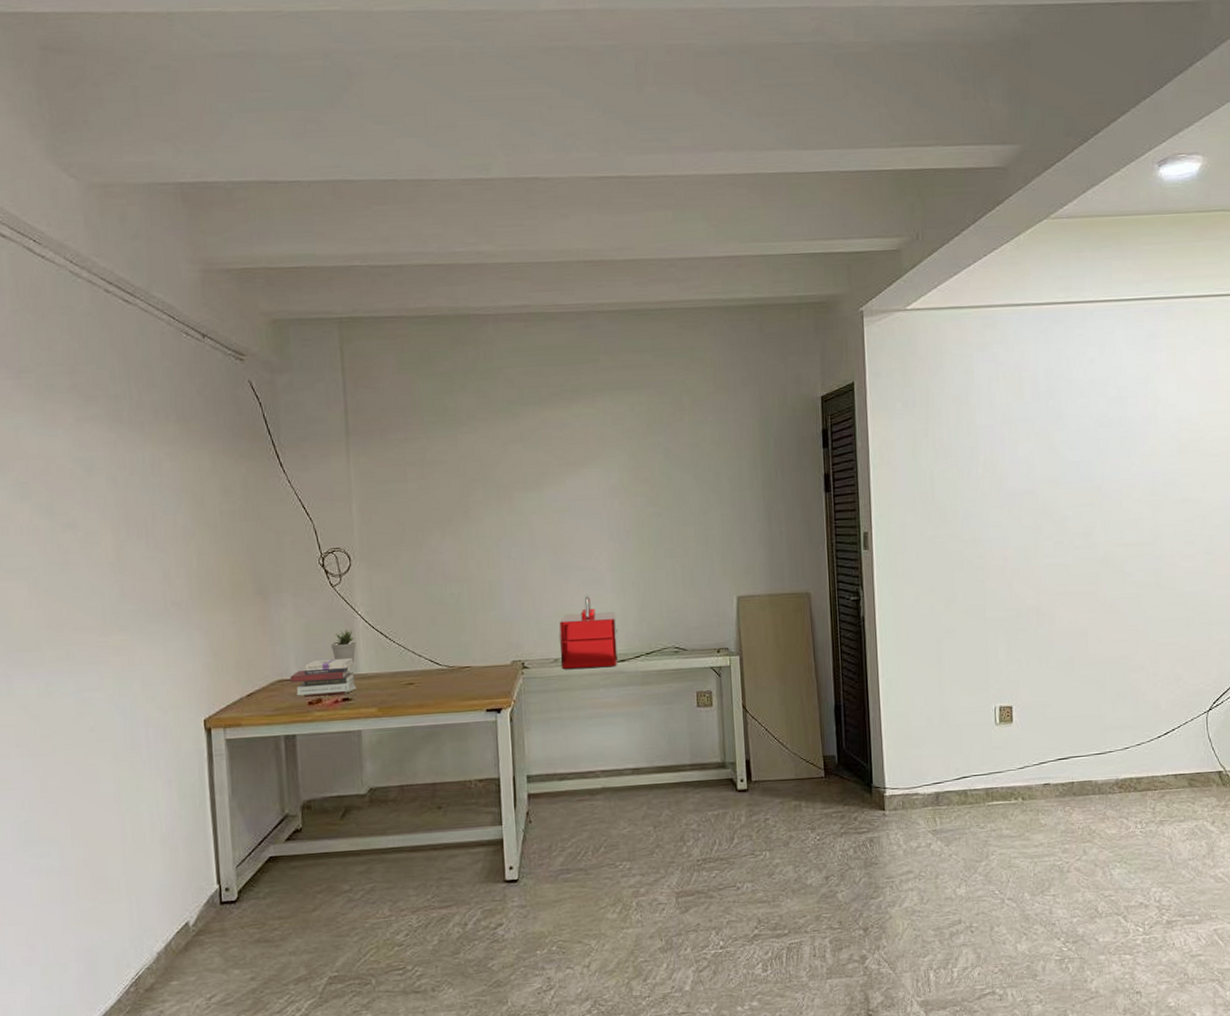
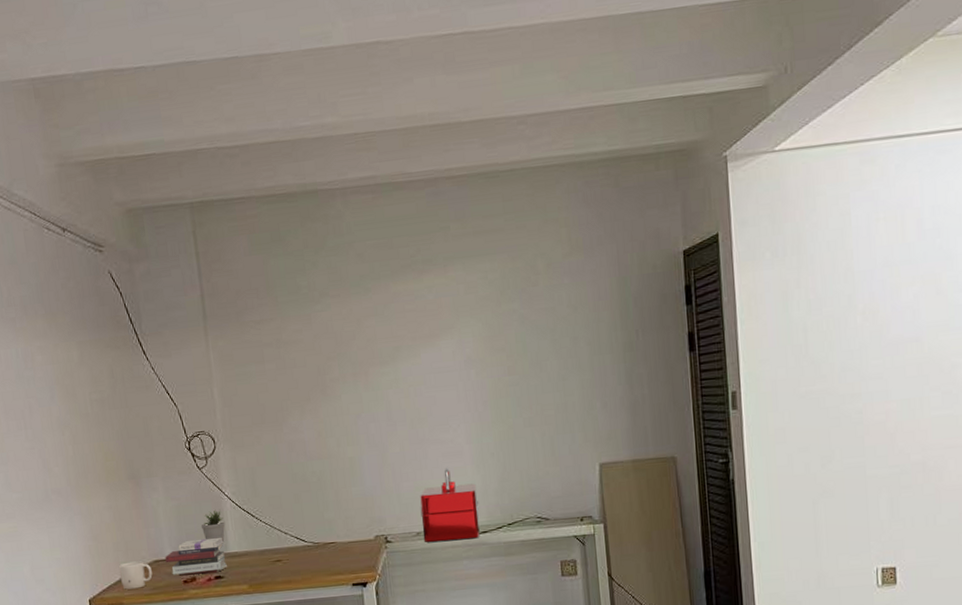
mug: none [238,680,275,710] -> present [118,561,153,590]

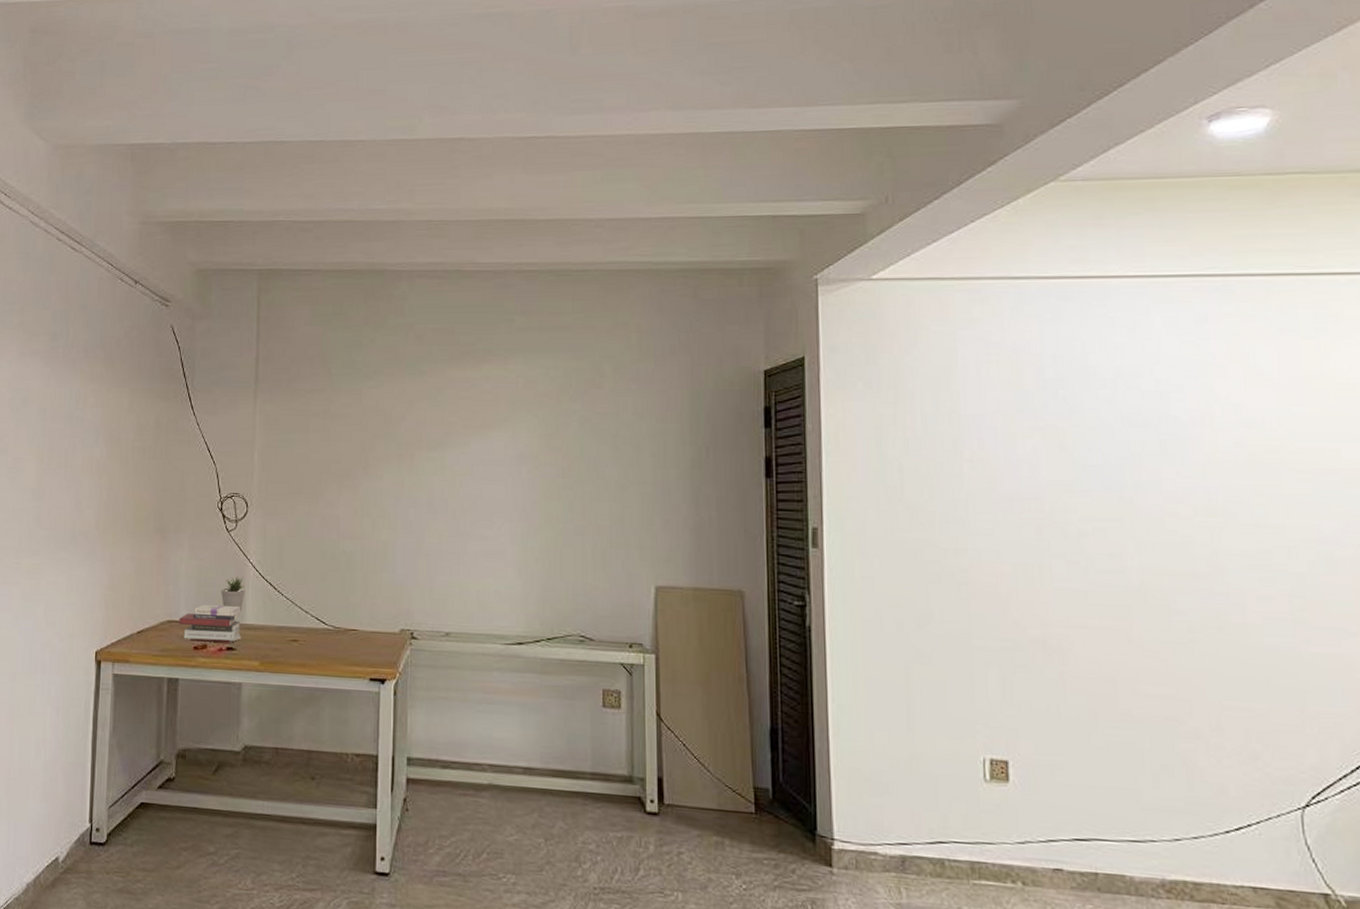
mug: present [118,561,153,590] -> none [130,618,164,648]
toolbox: present [420,466,480,542] -> none [452,565,518,649]

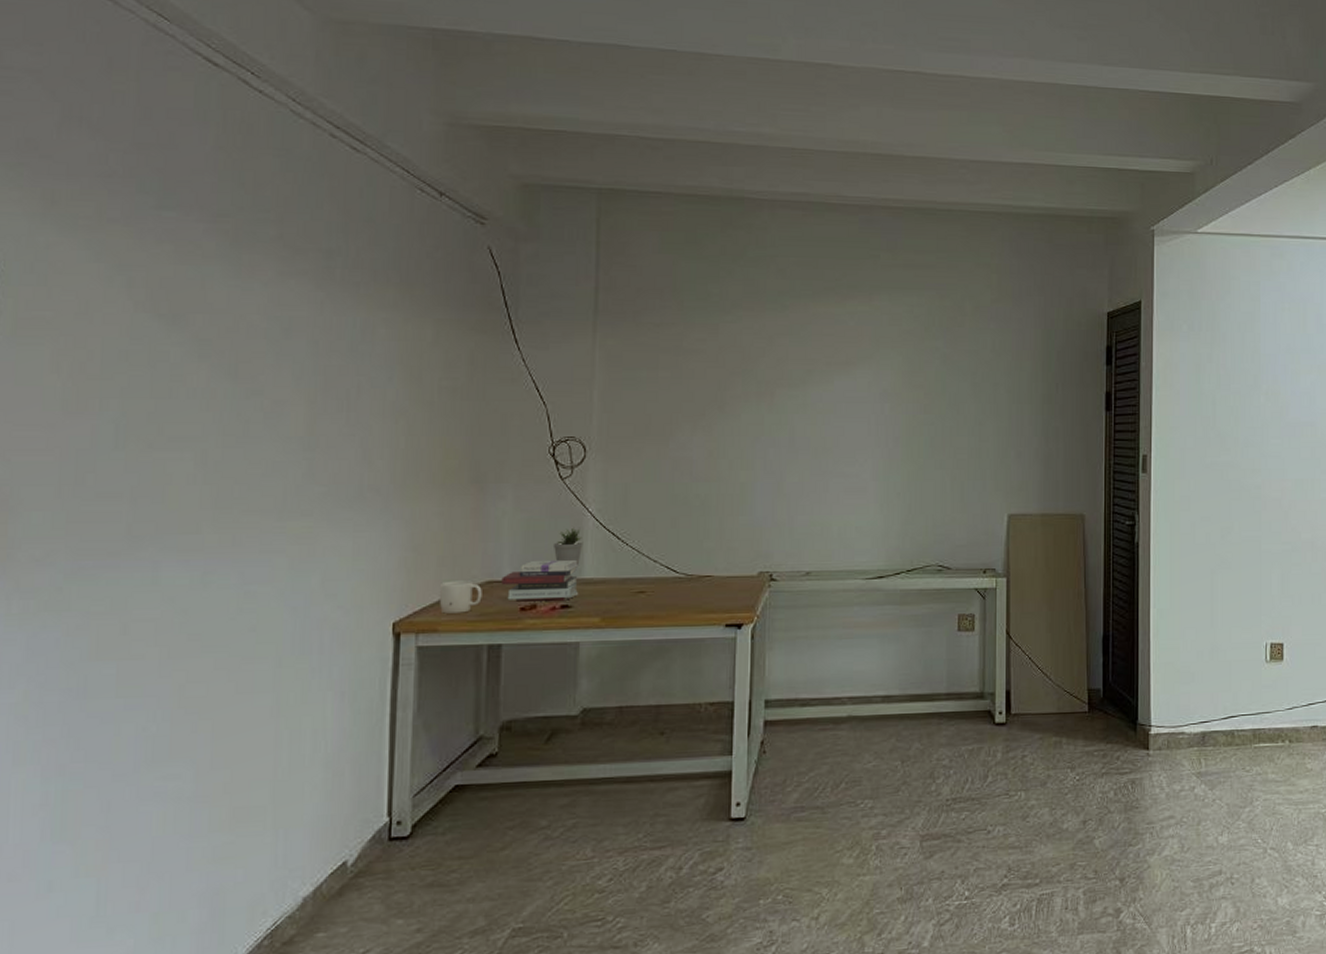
mug: none [130,618,164,648] -> present [439,580,482,614]

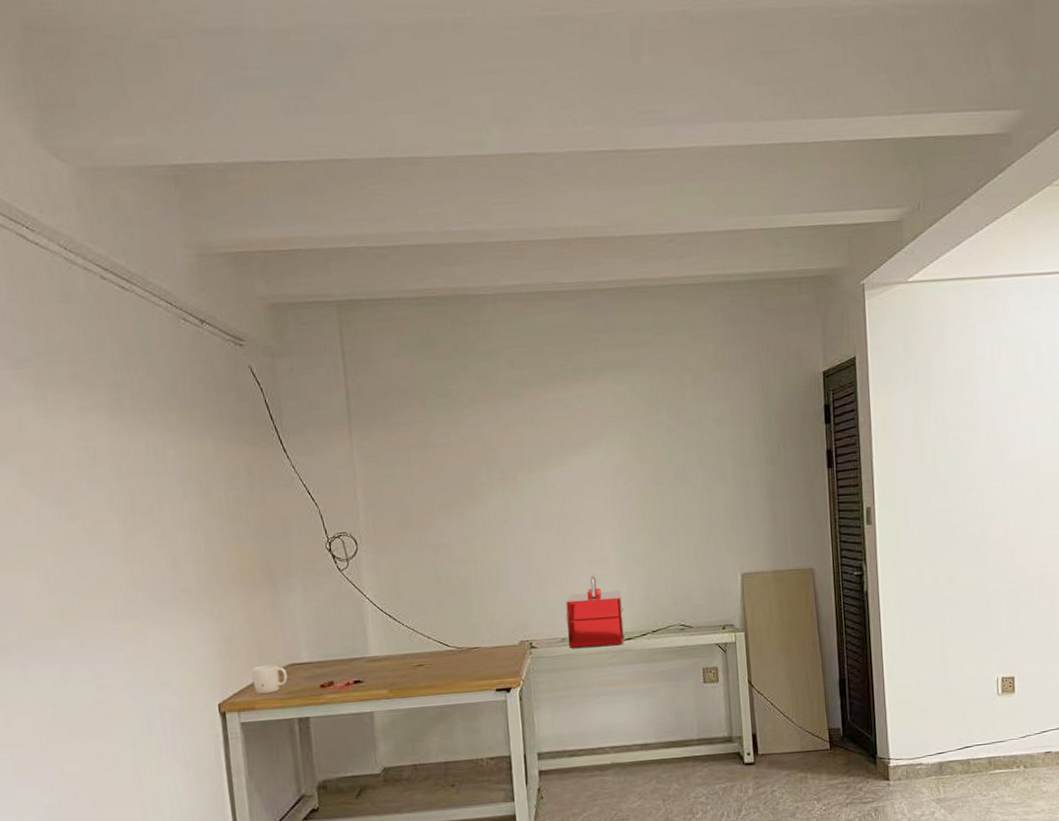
books: present [501,559,579,602] -> none [301,641,368,680]
potted plant: present [552,527,583,566] -> none [340,612,366,646]
toolbox: none [813,502,879,584] -> present [565,573,625,648]

